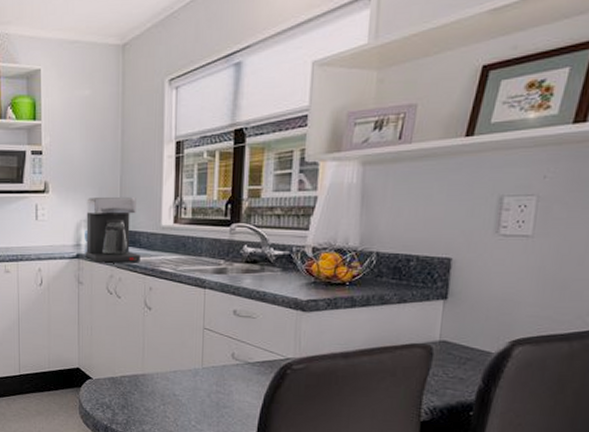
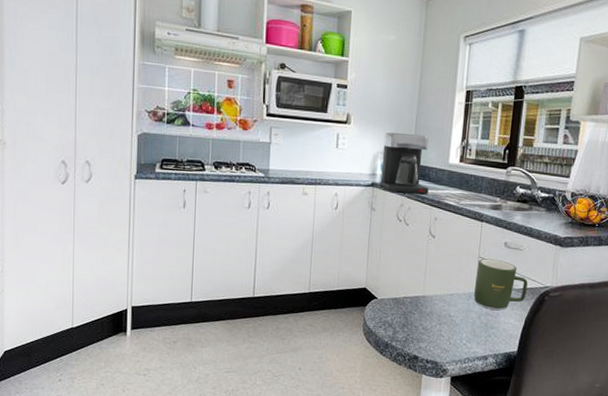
mug: none [201,330,265,387] -> present [474,258,528,310]

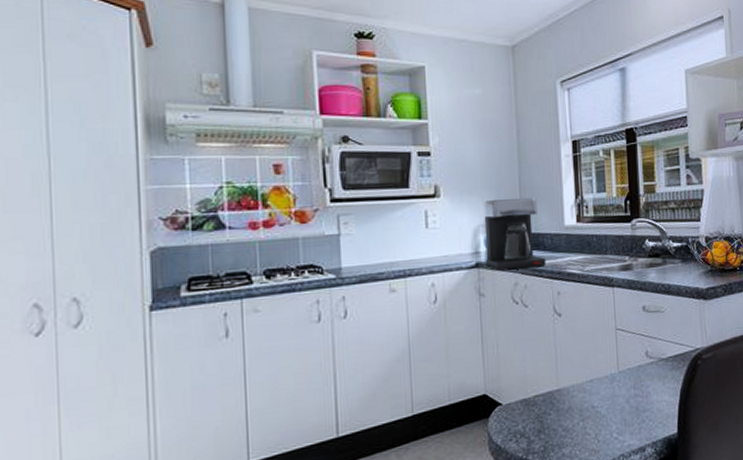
mug: present [474,258,528,310] -> none [615,328,677,389]

